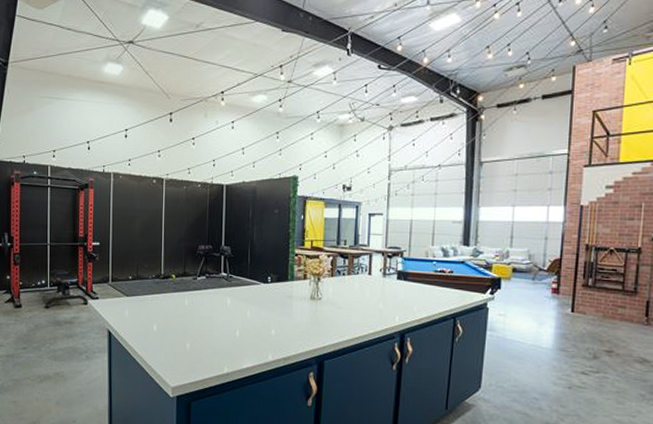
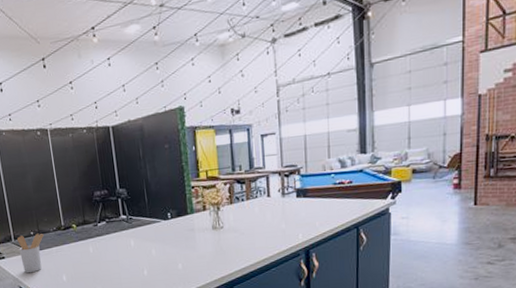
utensil holder: none [114,278,142,318] -> present [16,233,44,273]

